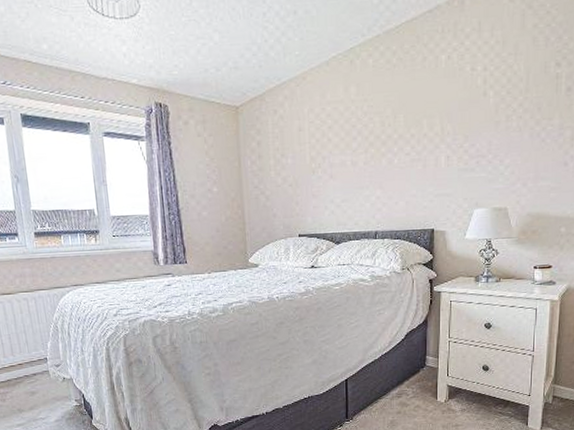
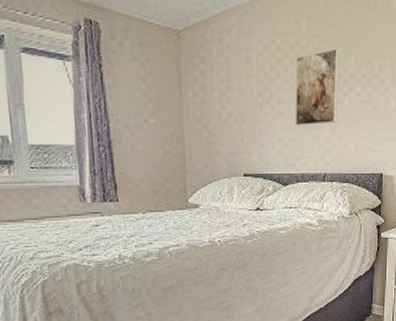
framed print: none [345,111,388,187] -> present [295,49,339,126]

